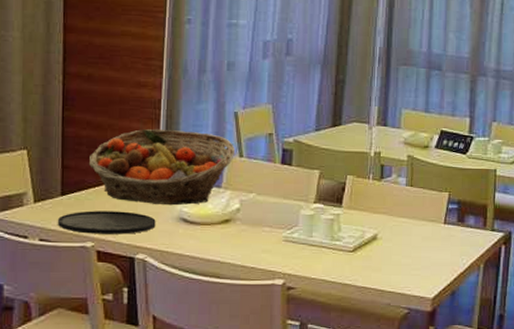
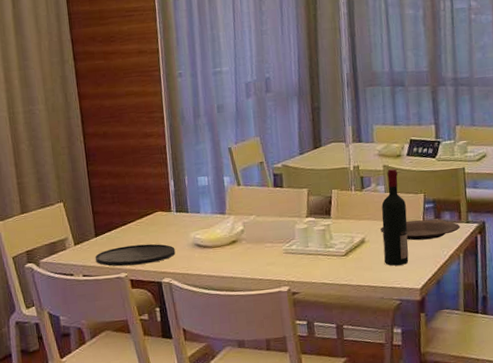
fruit basket: present [88,128,236,206] -> none [113,169,234,235]
wine bottle: none [395,160,428,270] -> present [381,168,409,266]
plate: none [396,220,485,244] -> present [380,219,461,241]

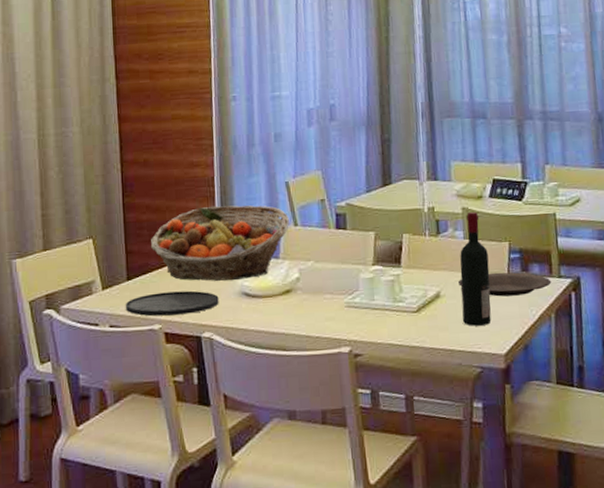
fruit basket: none [113,169,234,235] -> present [150,205,290,282]

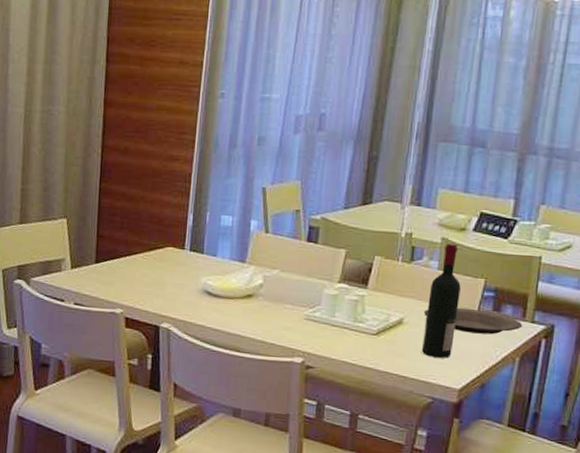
plate: present [126,290,219,317] -> none [91,279,181,304]
fruit basket: present [150,205,290,282] -> none [121,202,262,278]

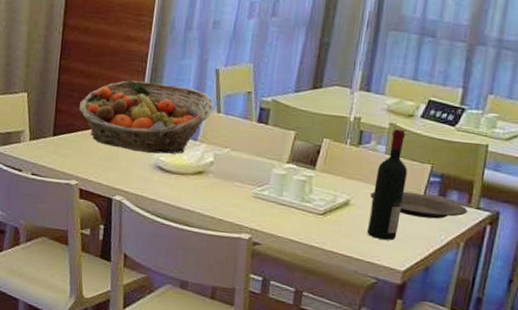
fruit basket: none [121,202,262,278] -> present [78,80,214,154]

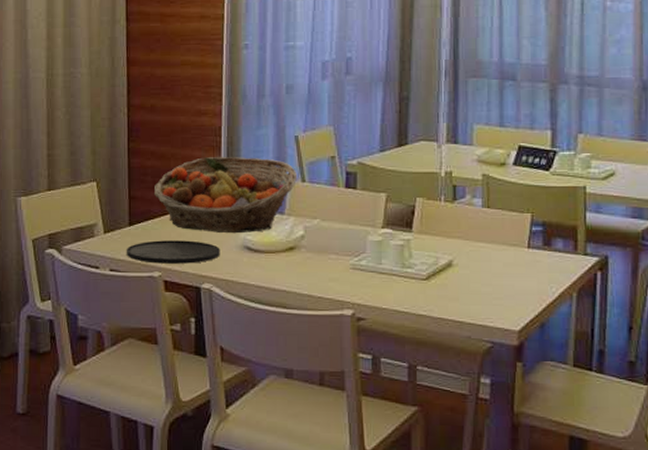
plate: none [48,151,134,177] -> present [127,240,220,264]
wine bottle: present [366,128,407,241] -> none [474,179,508,299]
plate: present [370,191,468,219] -> none [473,245,576,271]

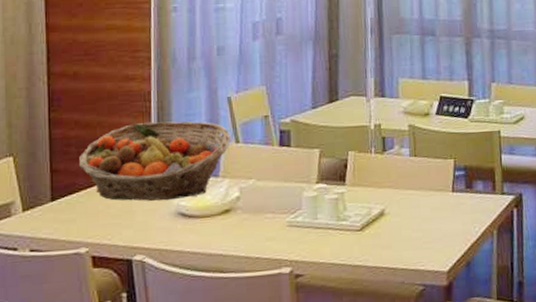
plate: present [127,240,220,264] -> none [49,211,153,239]

